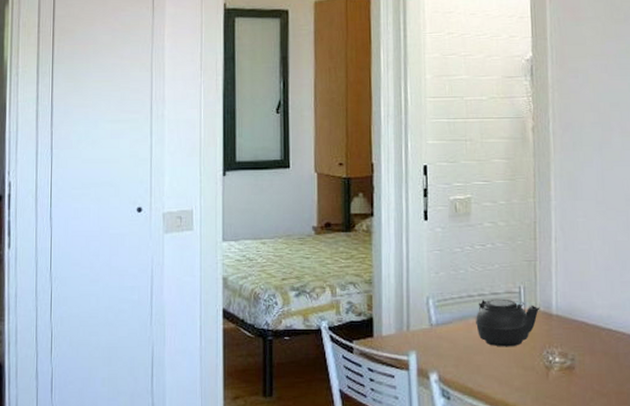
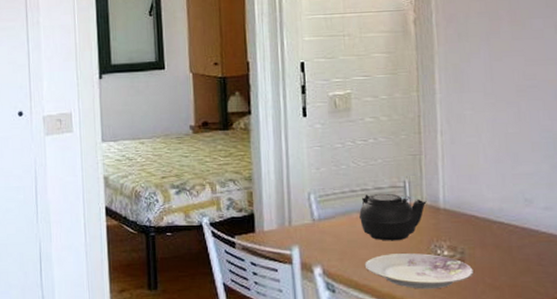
plate: none [479,359,583,396] -> present [364,252,474,289]

